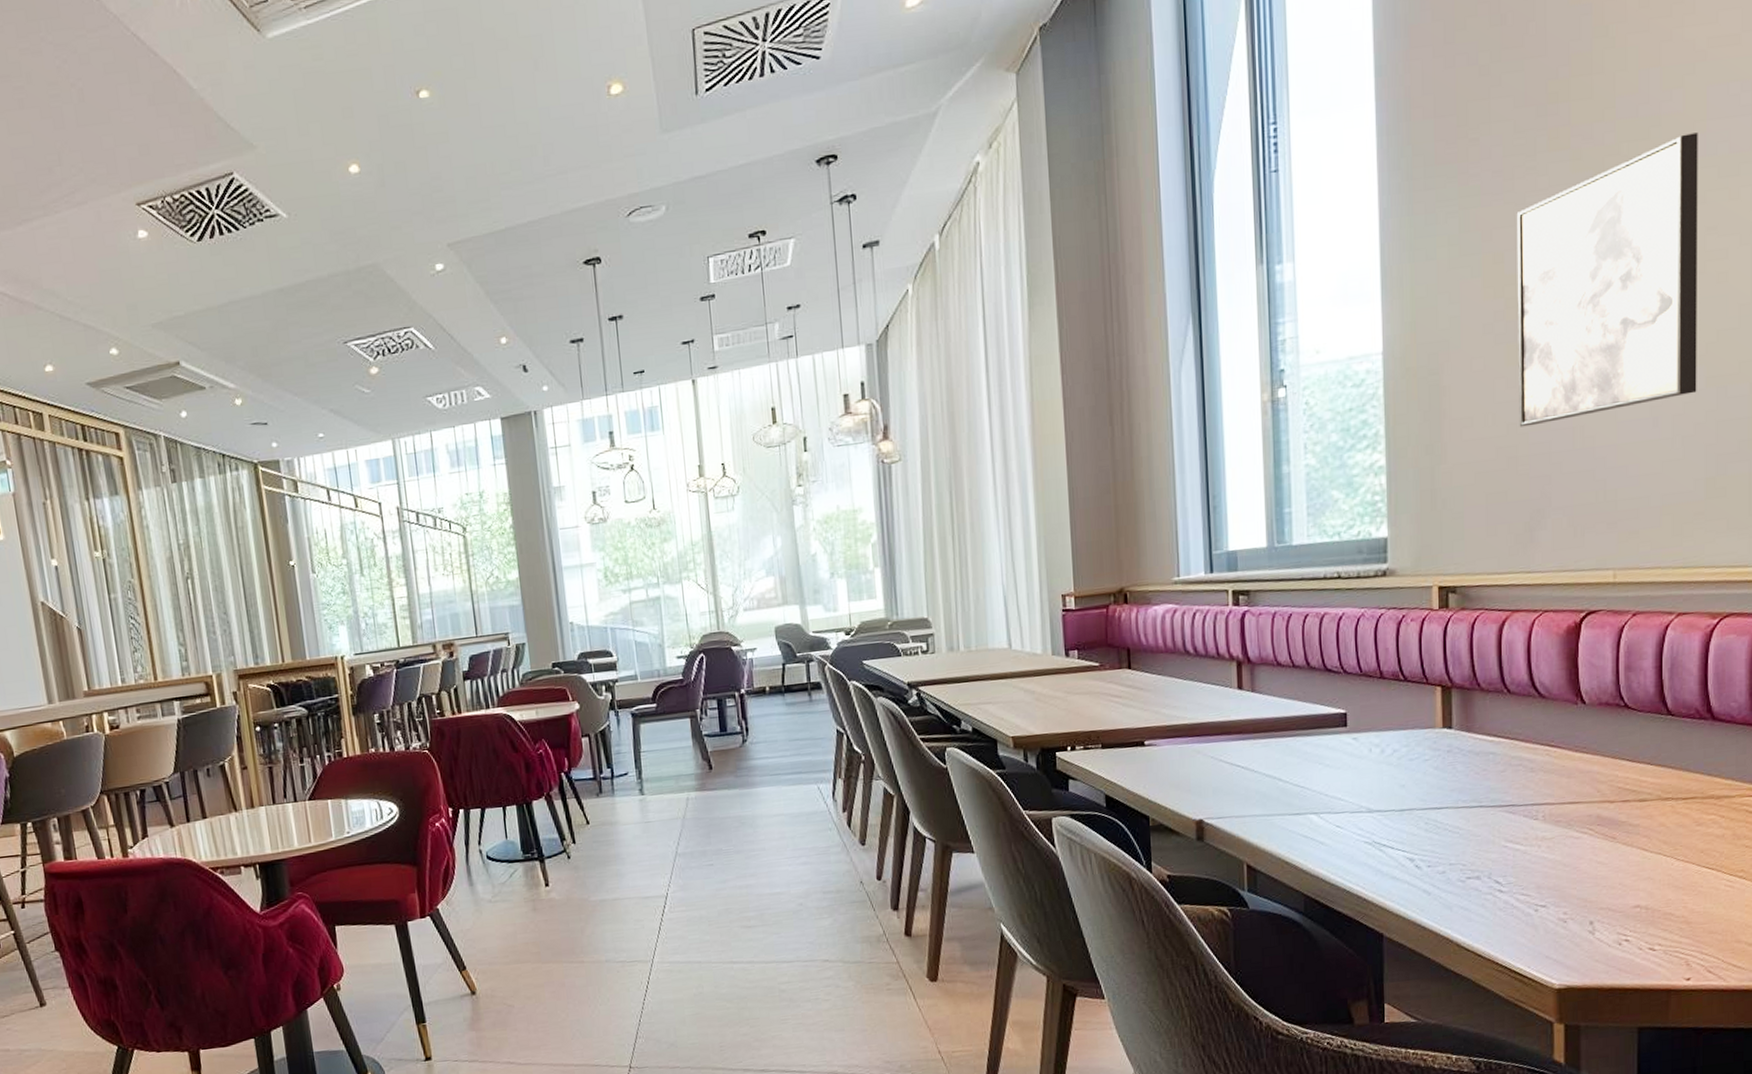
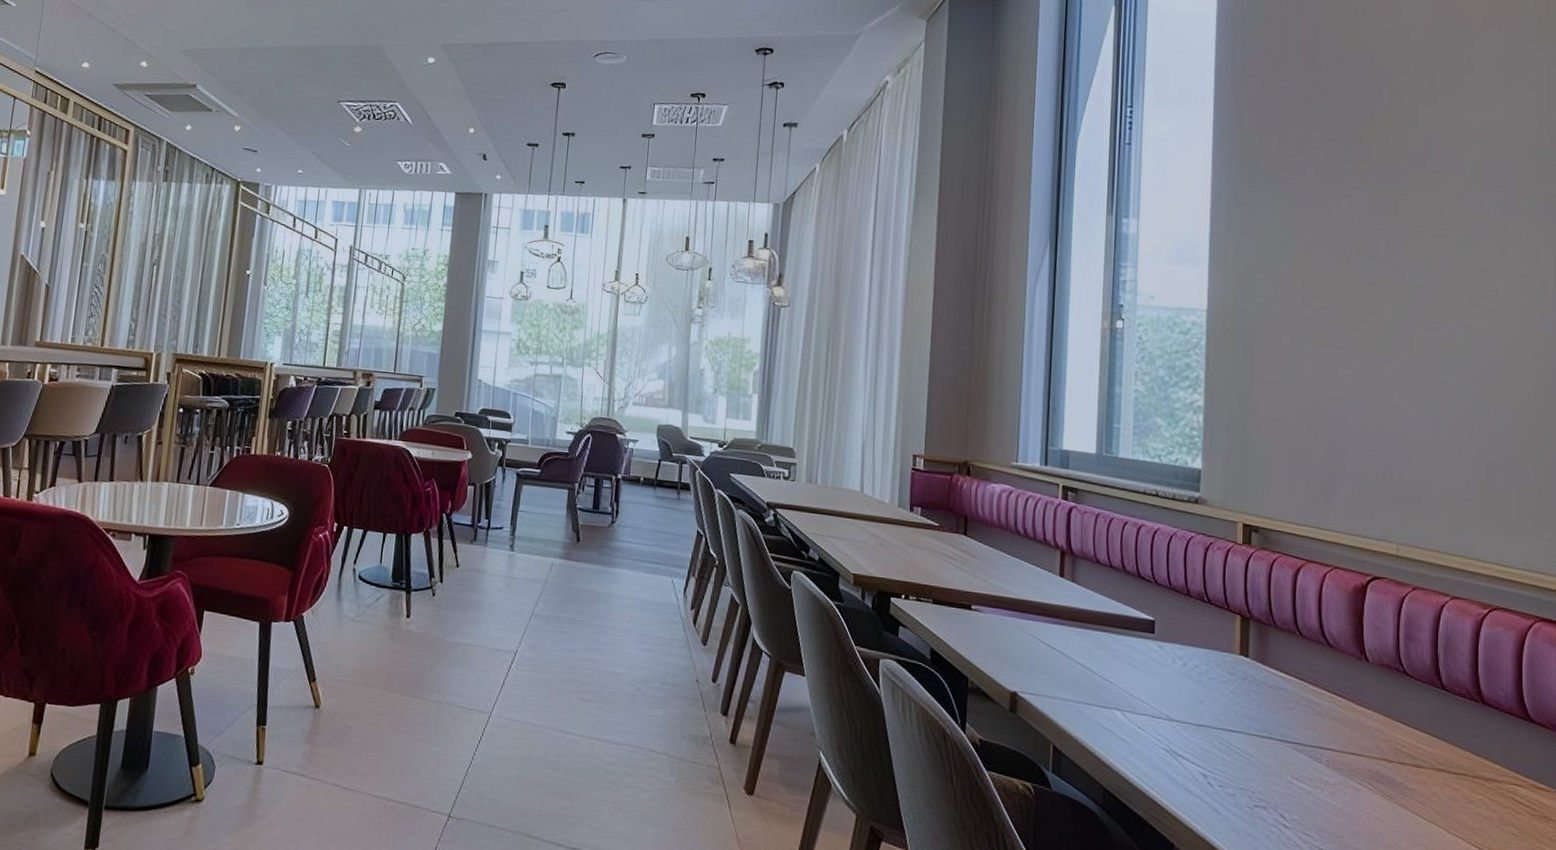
wall art: present [1516,132,1698,427] -> none [1319,191,1474,406]

